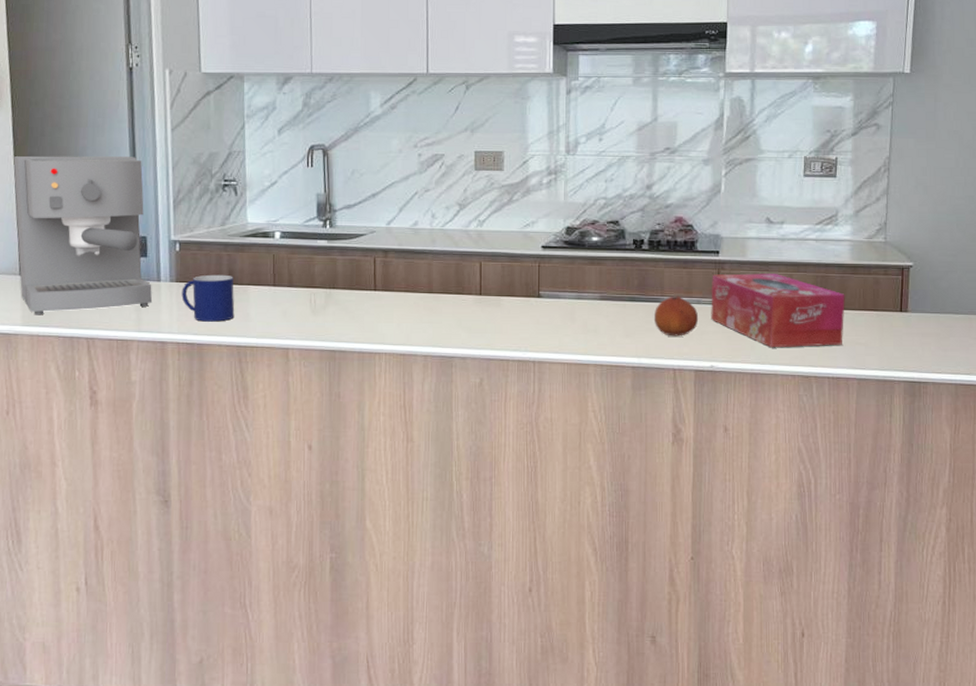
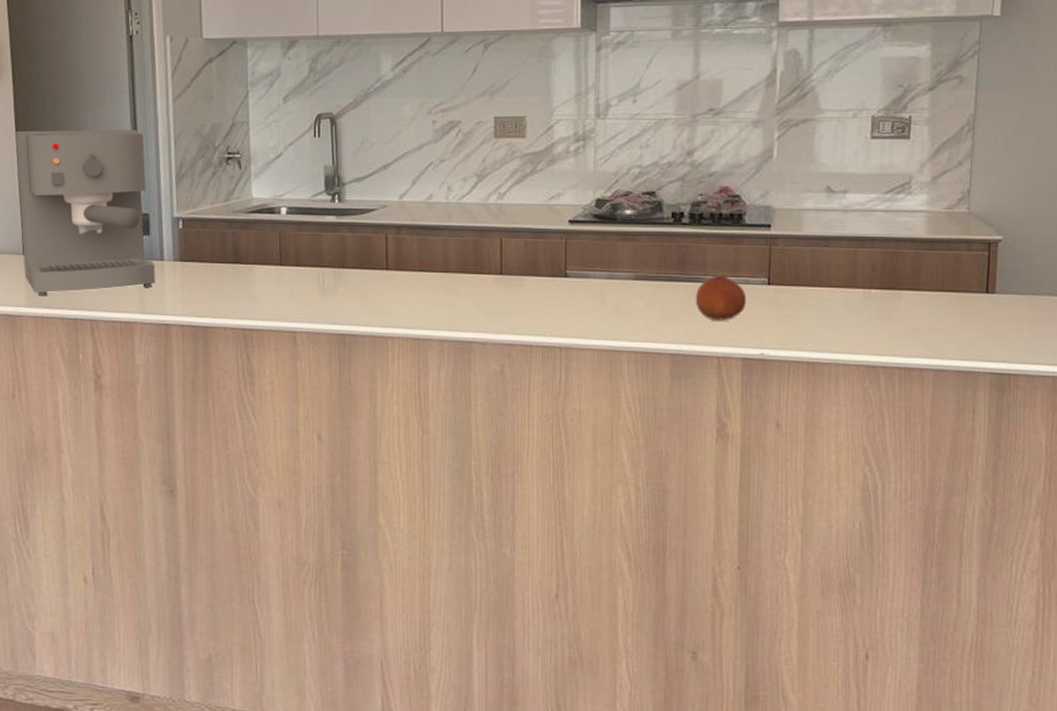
mug: present [181,274,235,322] -> none [185,253,240,303]
tissue box: present [711,273,845,348] -> none [761,250,920,334]

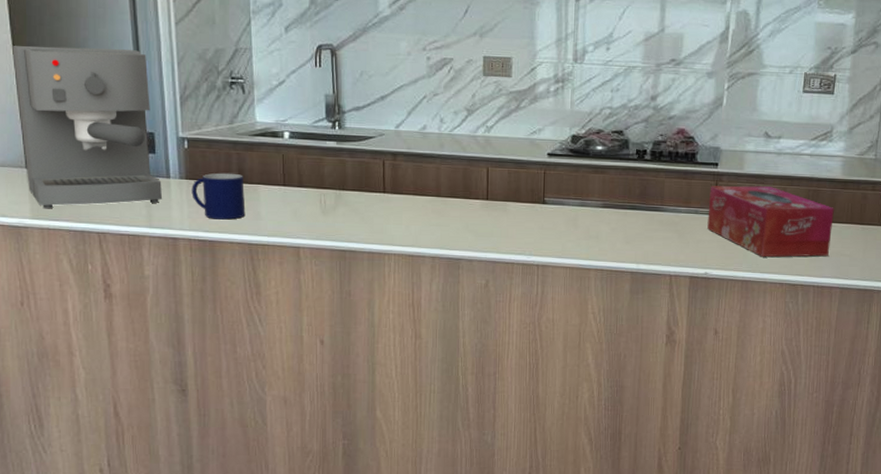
mug: none [185,253,240,303] -> present [191,172,246,220]
fruit: present [695,275,747,321] -> none [653,205,696,244]
tissue box: none [761,250,920,334] -> present [707,186,834,257]

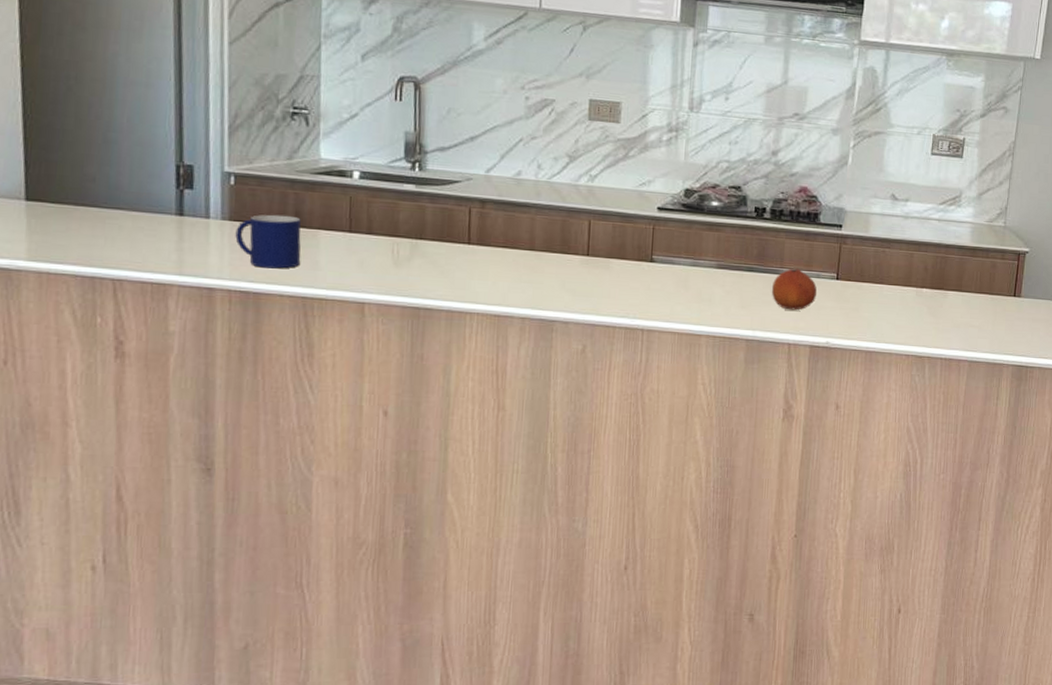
coffee maker: present [12,46,163,209] -> none [20,57,199,250]
fruit: none [653,205,696,244] -> present [771,268,818,311]
tissue box: present [707,186,834,257] -> none [829,248,963,327]

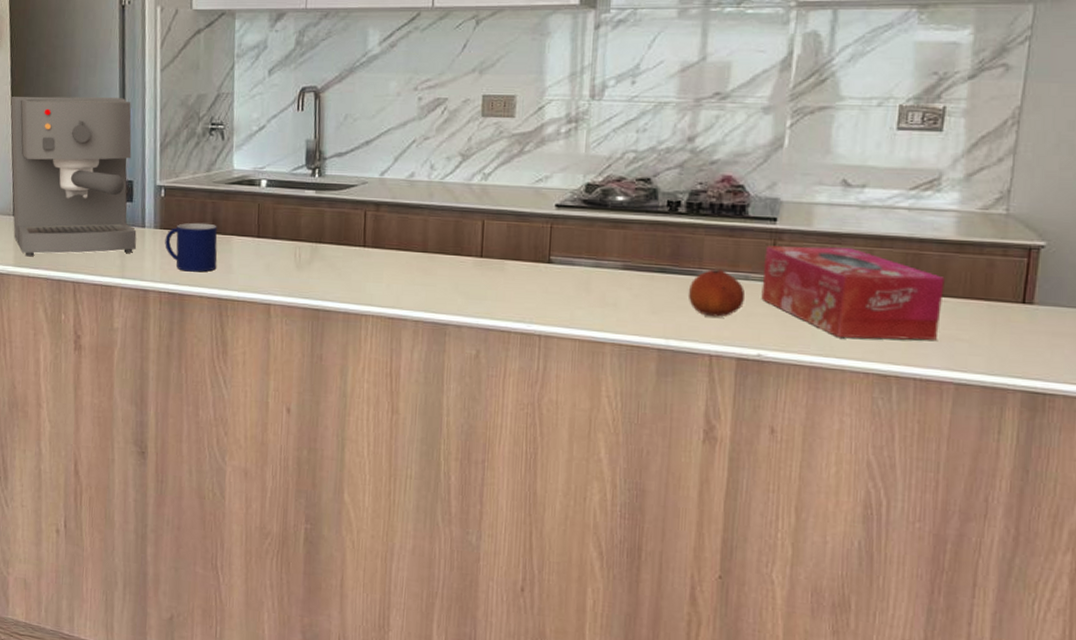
coffee maker: none [20,57,199,250] -> present [10,96,137,257]
tissue box: none [829,248,963,327] -> present [761,246,945,340]

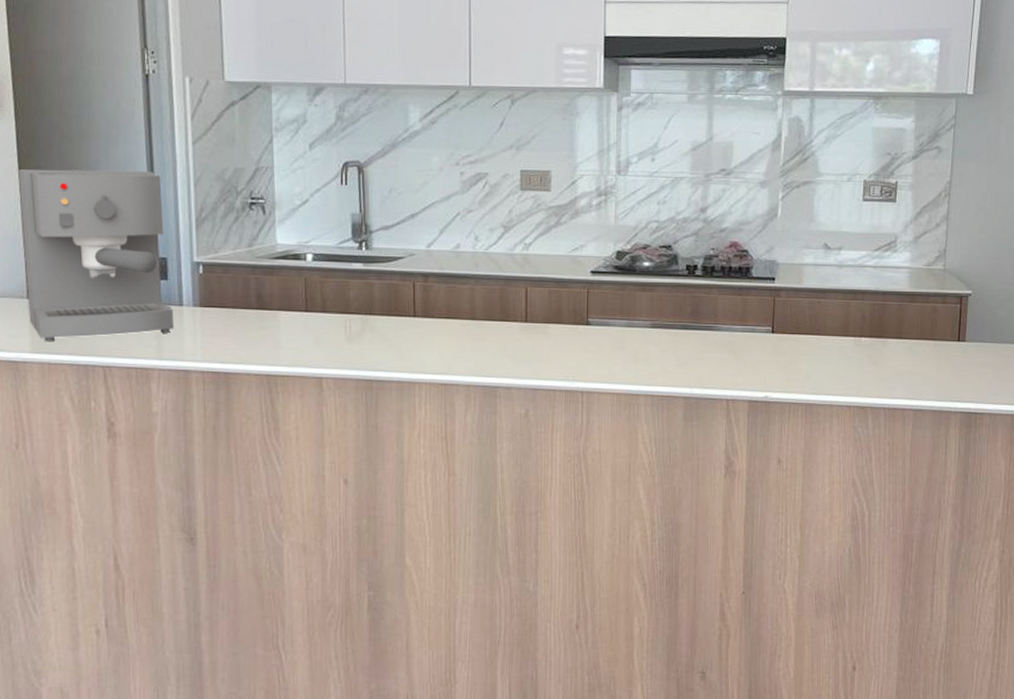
mug: present [165,222,218,272] -> none [206,299,264,349]
fruit: present [687,269,746,317] -> none [706,324,753,366]
tissue box: present [761,246,945,340] -> none [766,301,902,378]

